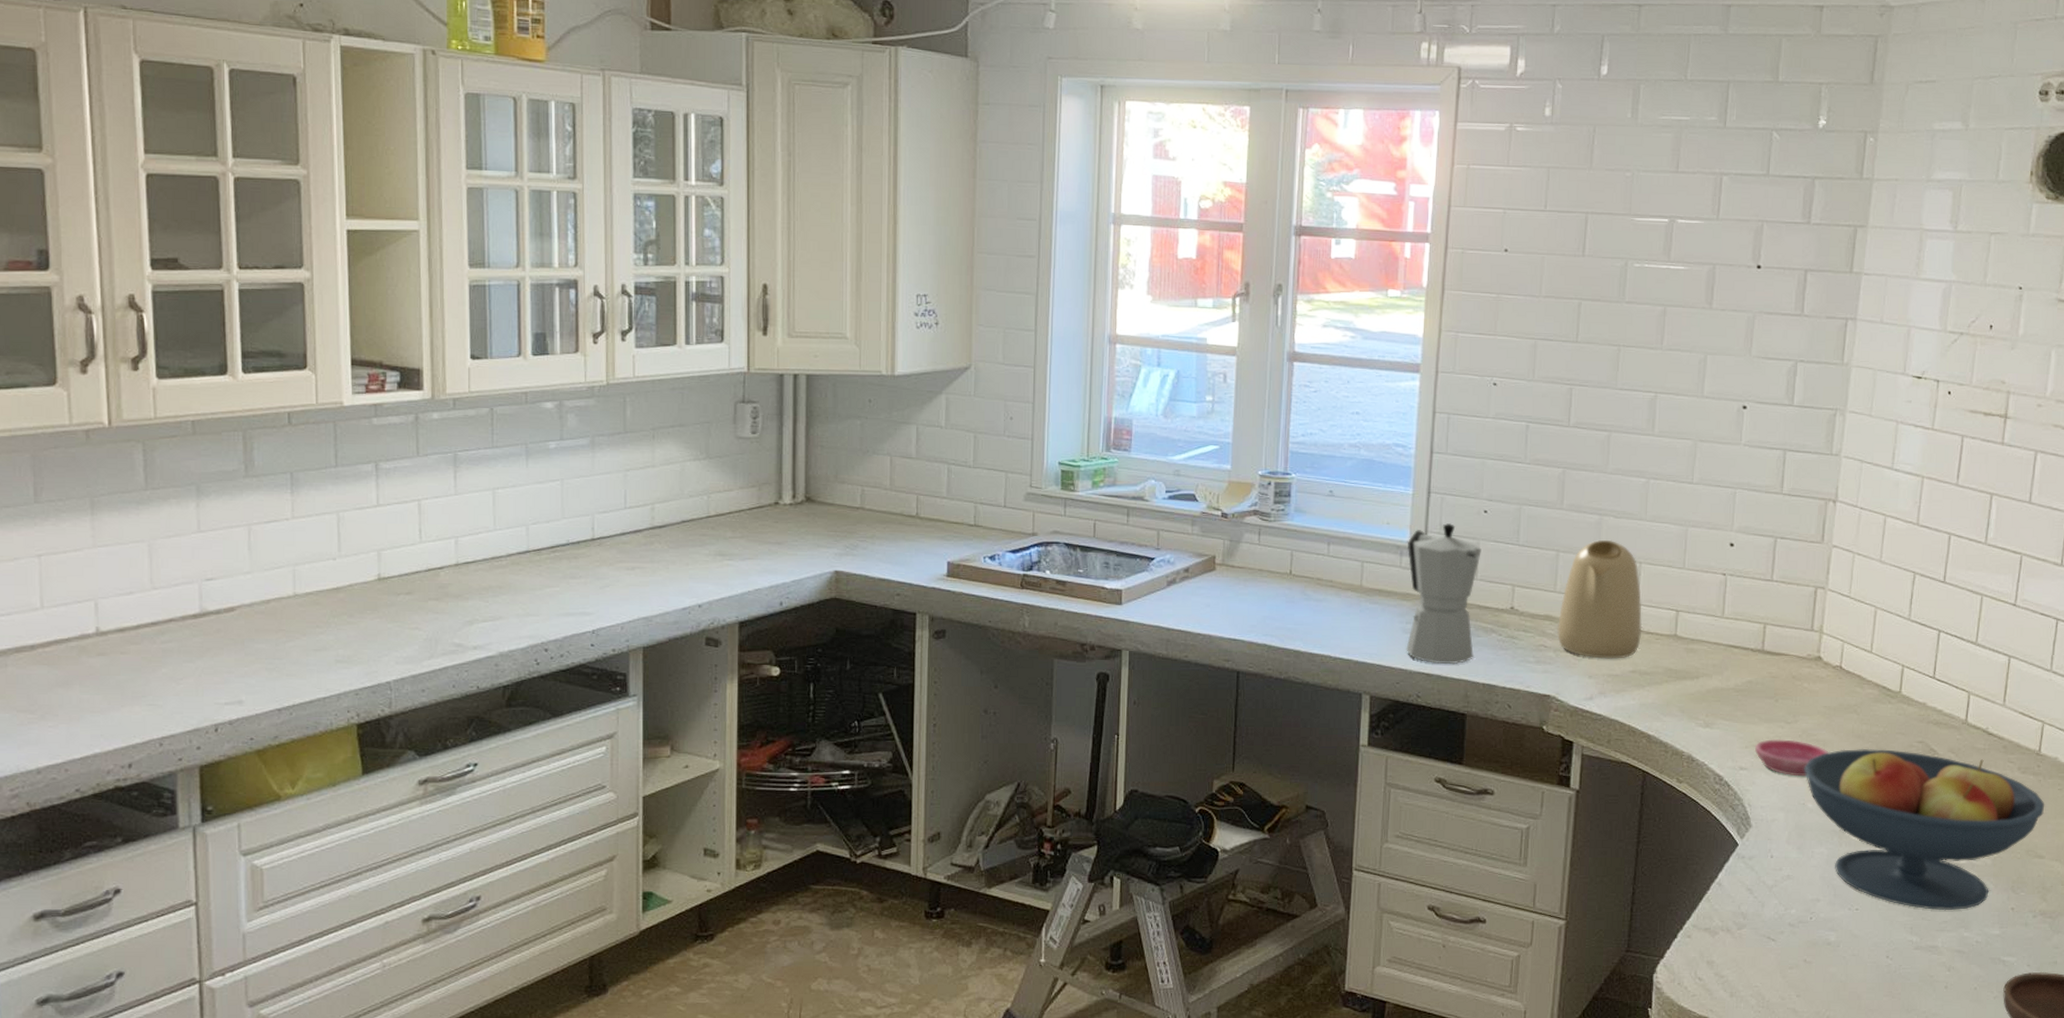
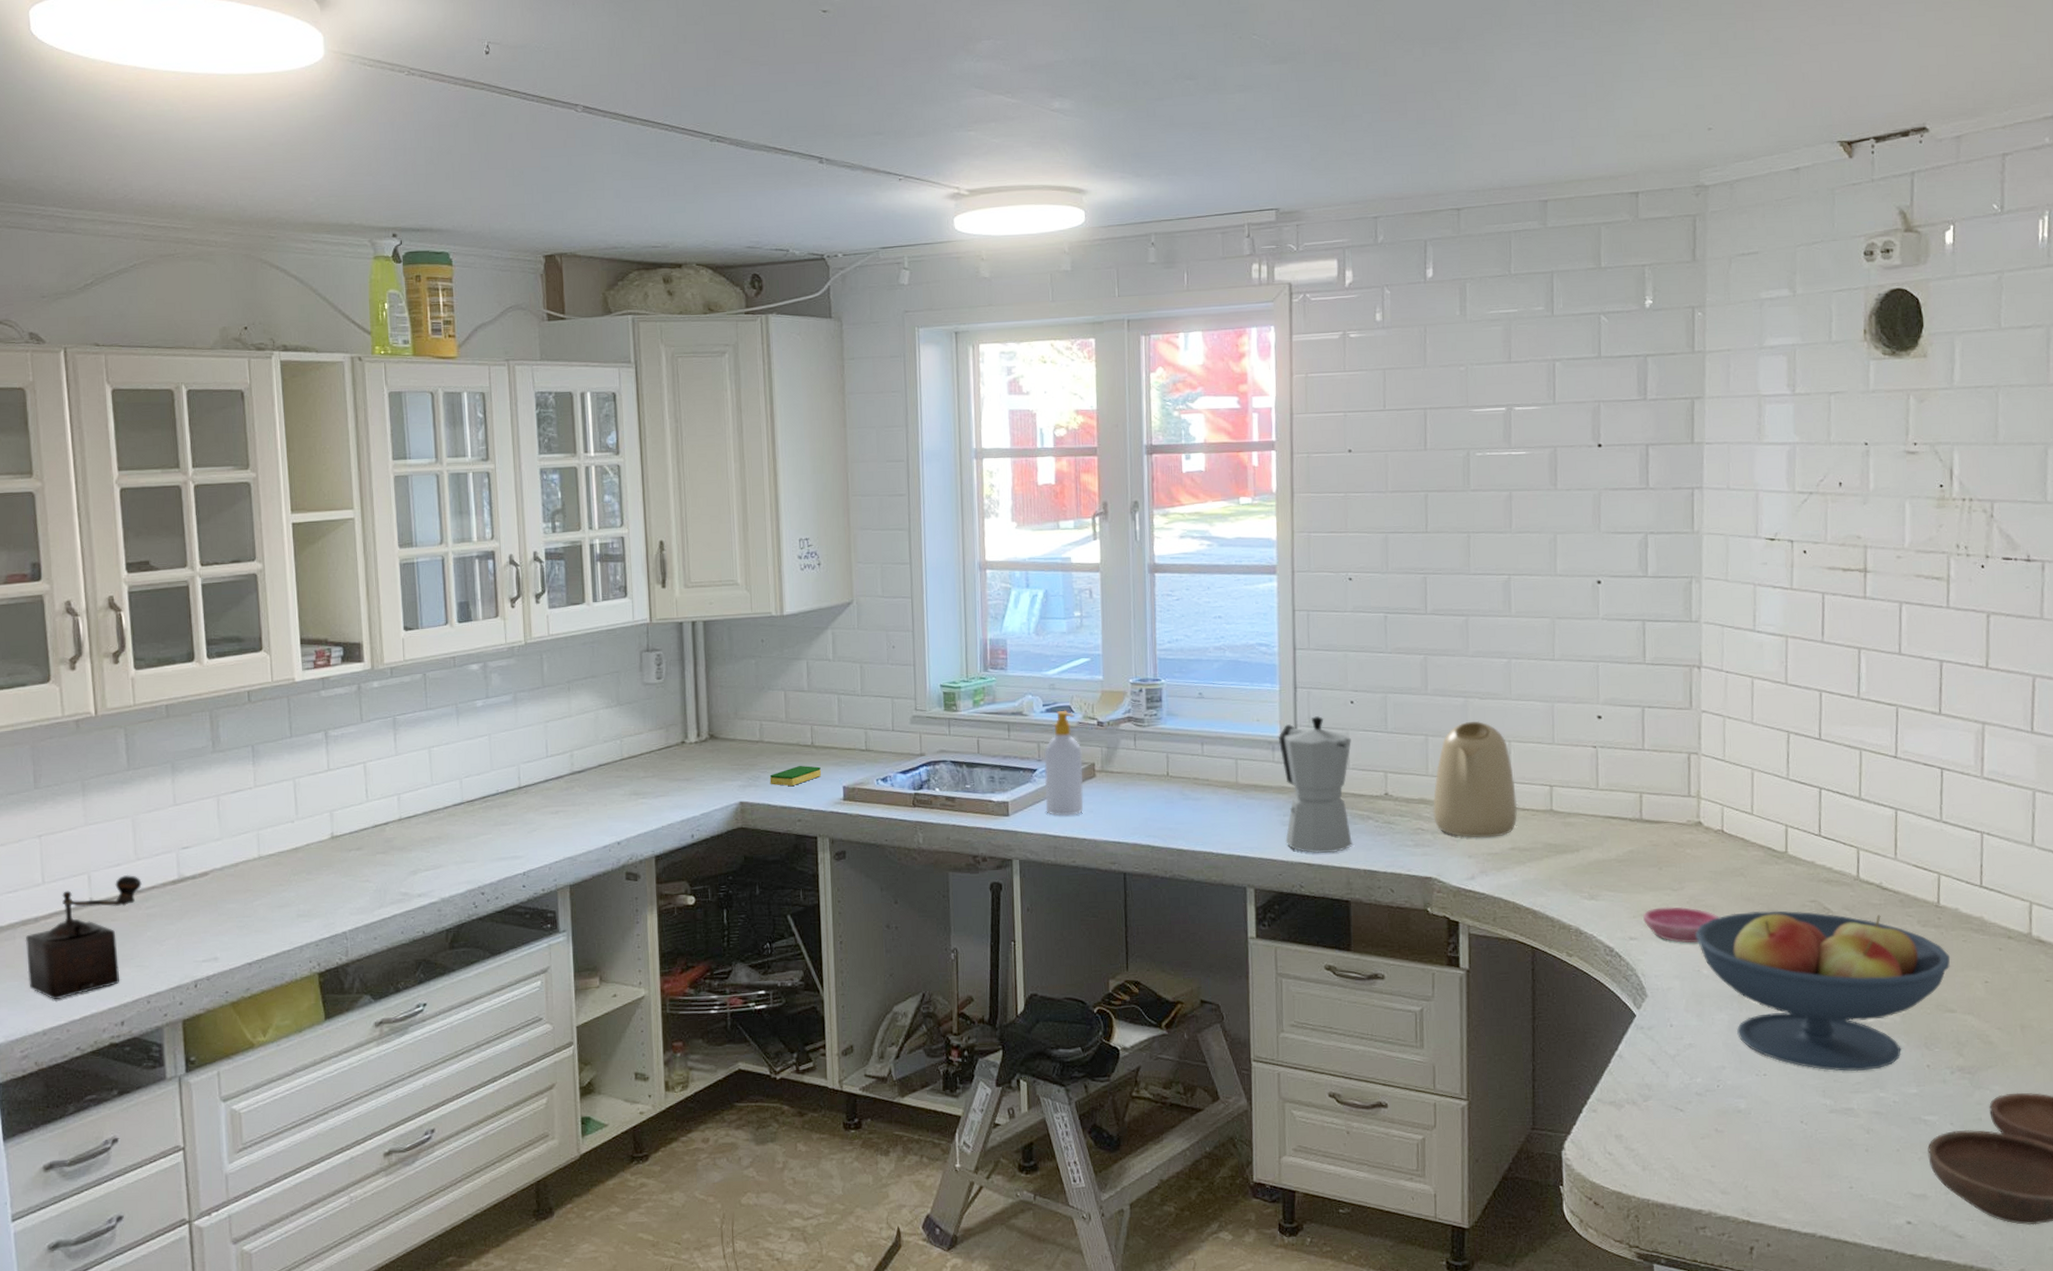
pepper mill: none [18,604,157,737] -> present [25,874,142,1000]
dish sponge: none [868,536,925,557] -> present [769,765,821,786]
soap bottle: none [1161,498,1203,609] -> present [1044,710,1084,816]

